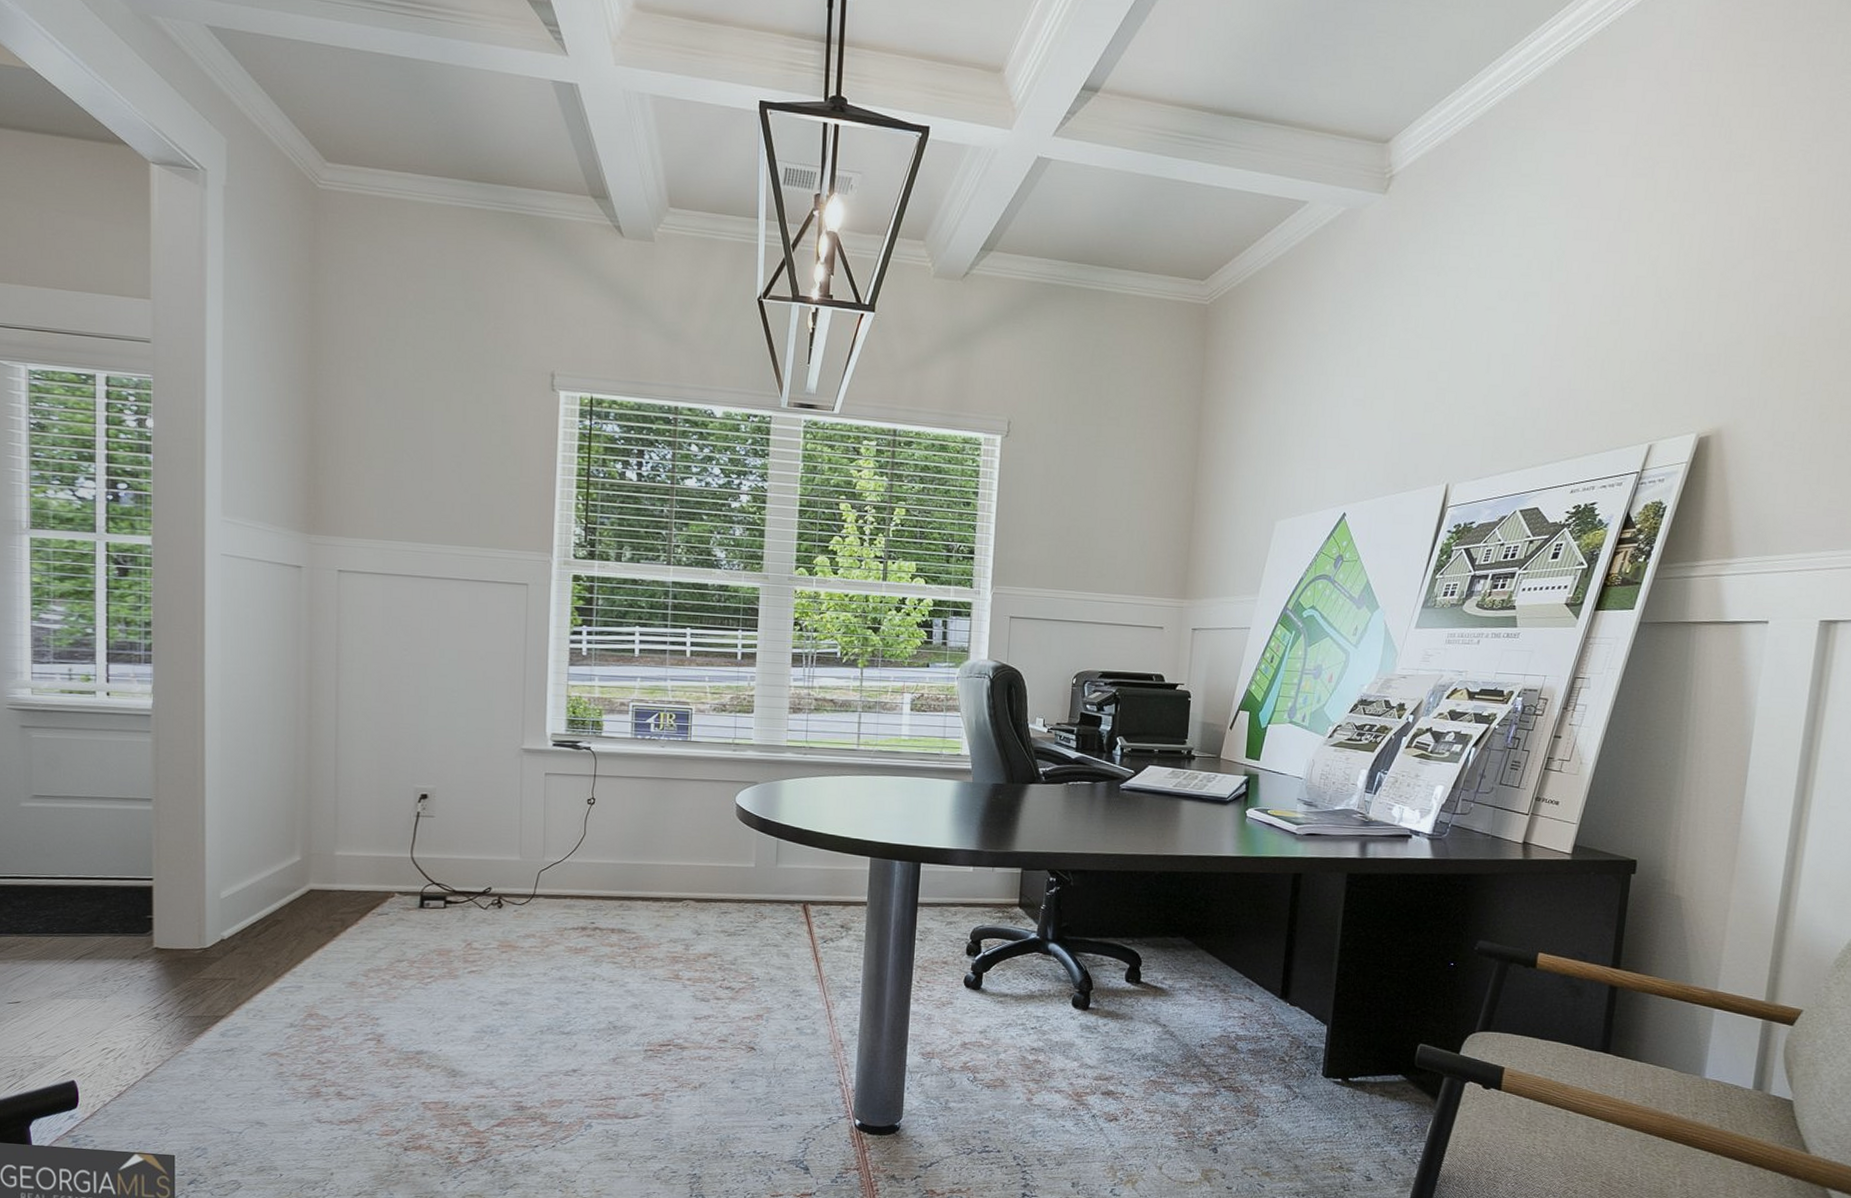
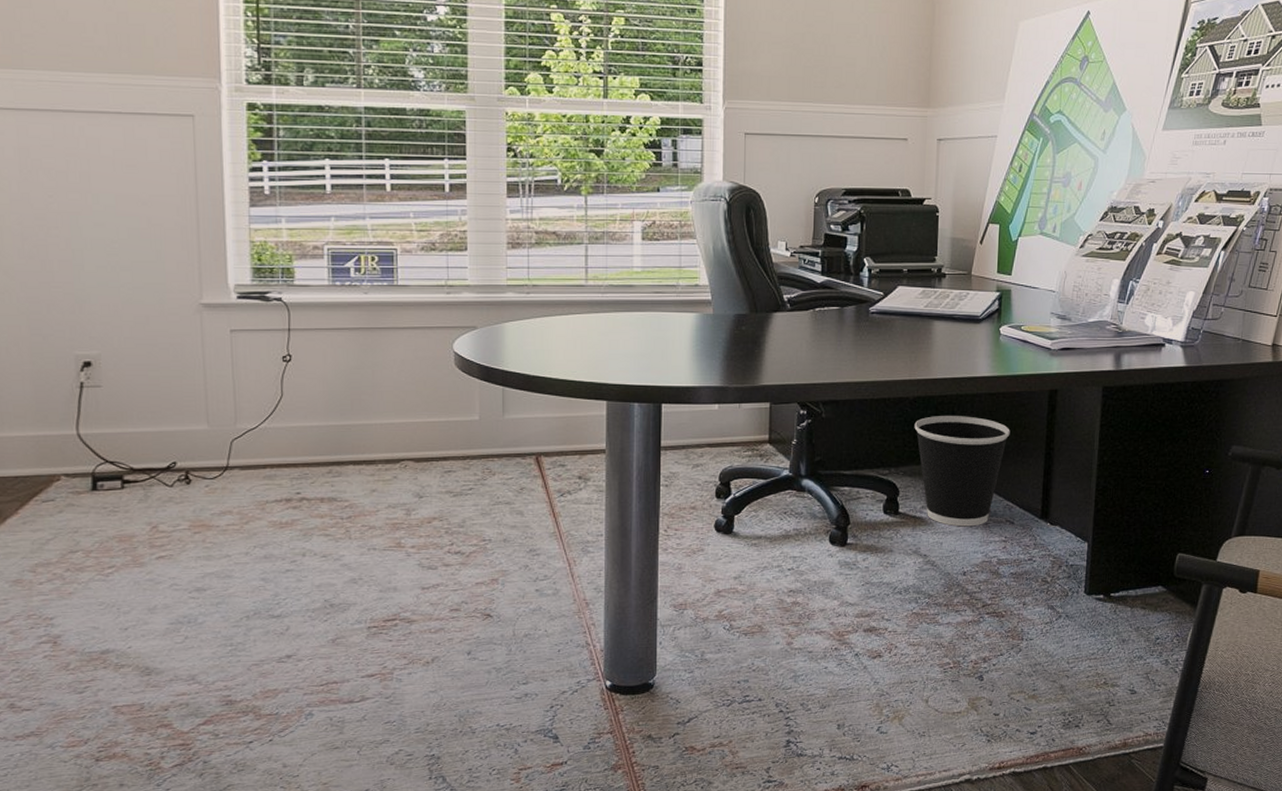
wastebasket: none [1159,891,1253,1001] -> present [914,416,1010,527]

